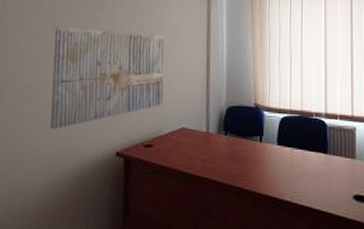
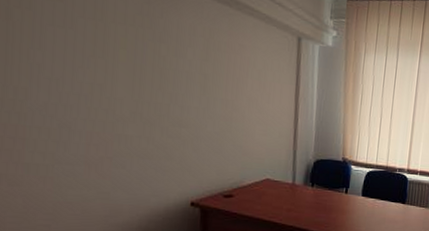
wall art: present [50,26,165,129] -> none [96,54,247,178]

